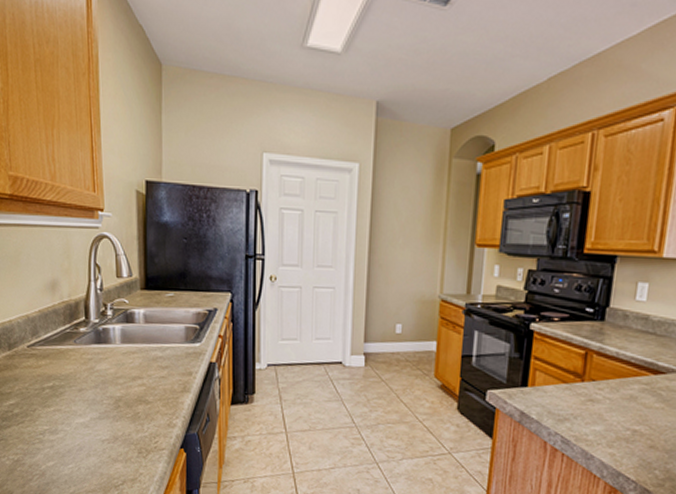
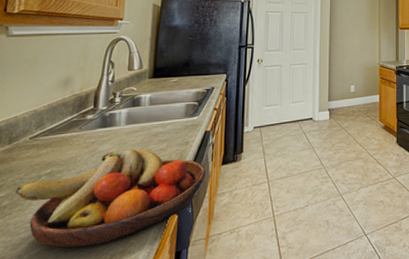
fruit bowl: none [24,372,214,469] -> present [16,149,206,248]

